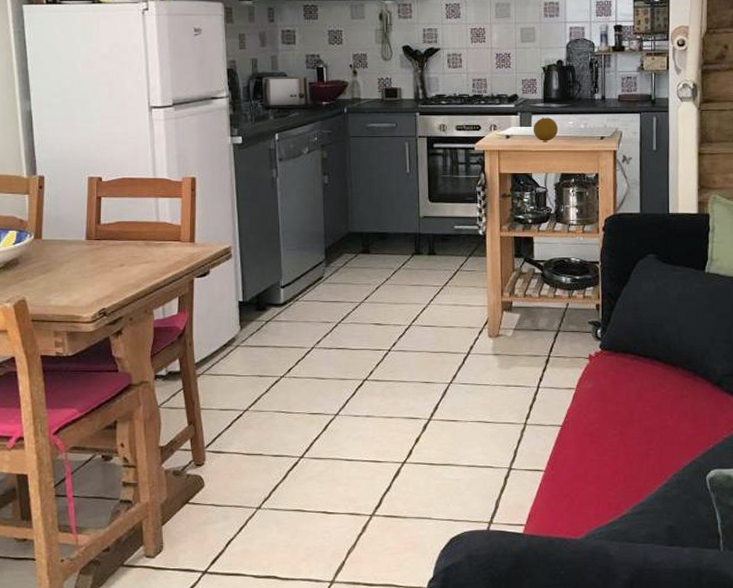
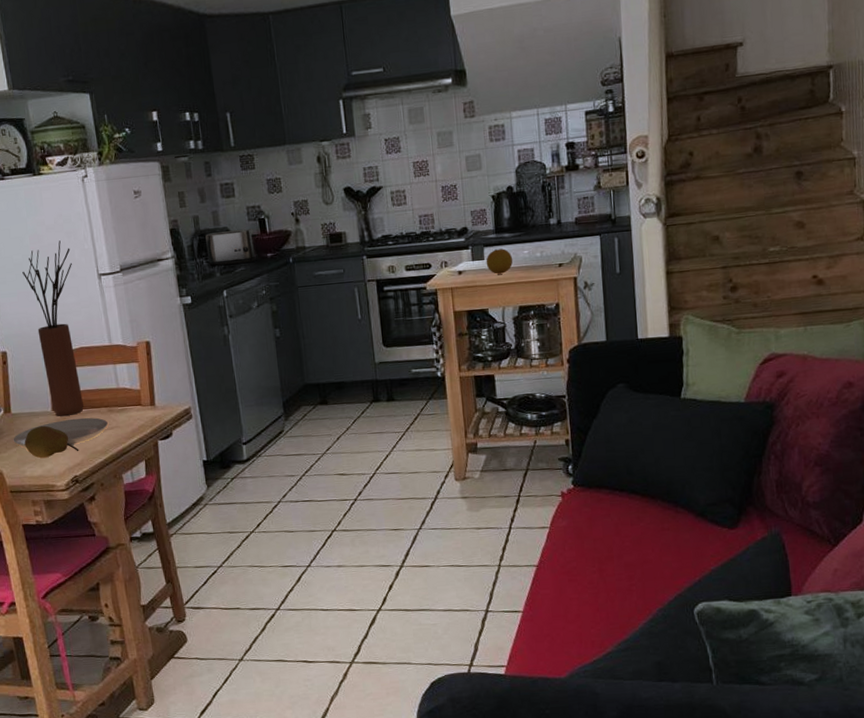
plate: none [41,249,143,276] -> present [13,417,108,448]
fruit: none [53,254,110,288] -> present [24,425,79,459]
vase: none [70,70,123,246] -> present [22,240,84,416]

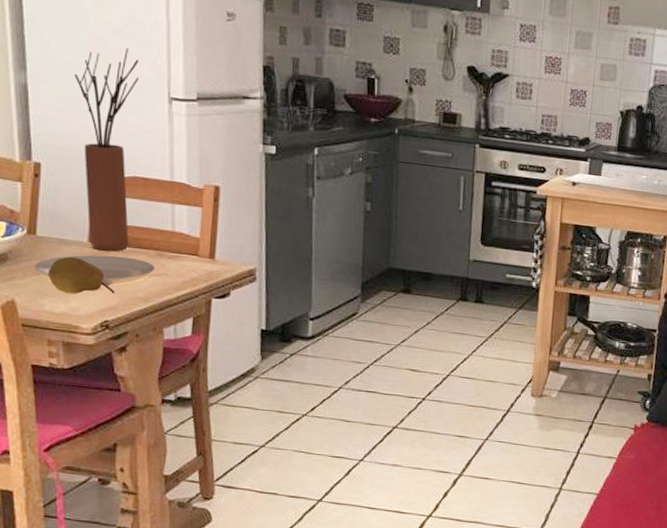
toaster: present [205,228,257,267] -> none [302,80,363,124]
fruit: present [486,249,513,274] -> none [602,167,630,195]

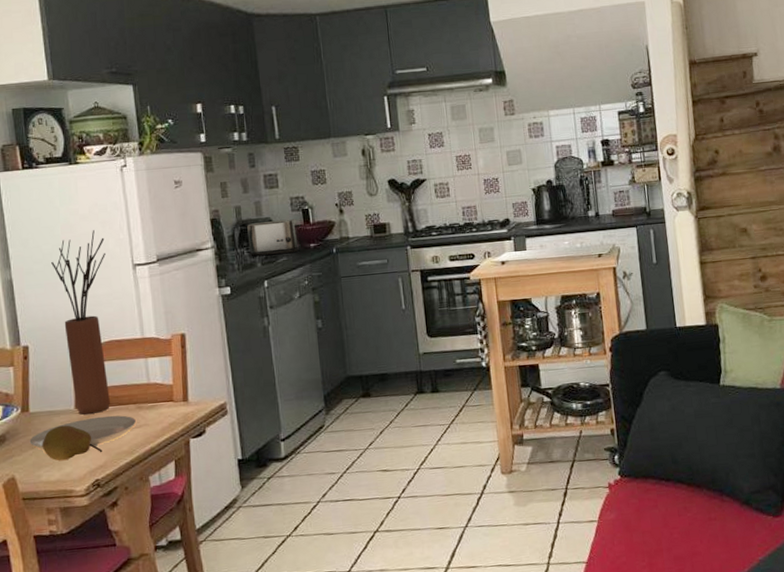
toaster: none [302,80,363,124] -> present [247,218,300,257]

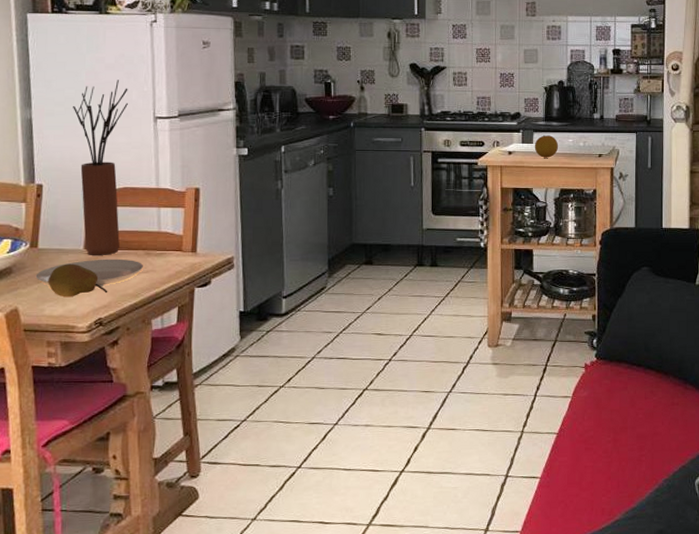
toaster: present [247,218,300,257] -> none [269,90,322,123]
fruit: none [528,239,555,265] -> present [534,135,559,158]

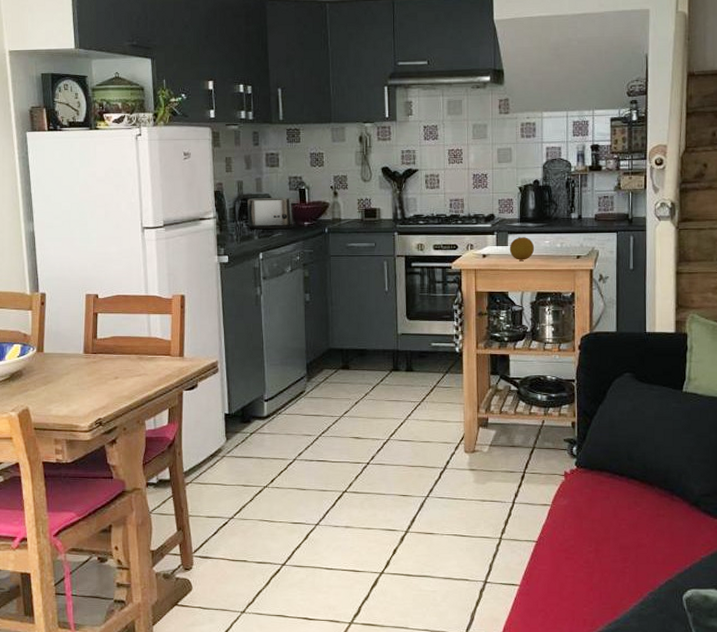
plate: present [35,258,143,285] -> none [42,362,136,388]
fruit: present [48,263,108,298] -> none [53,367,106,399]
vase: present [73,80,128,255] -> none [69,192,118,359]
toaster: none [269,90,322,123] -> present [247,197,297,230]

